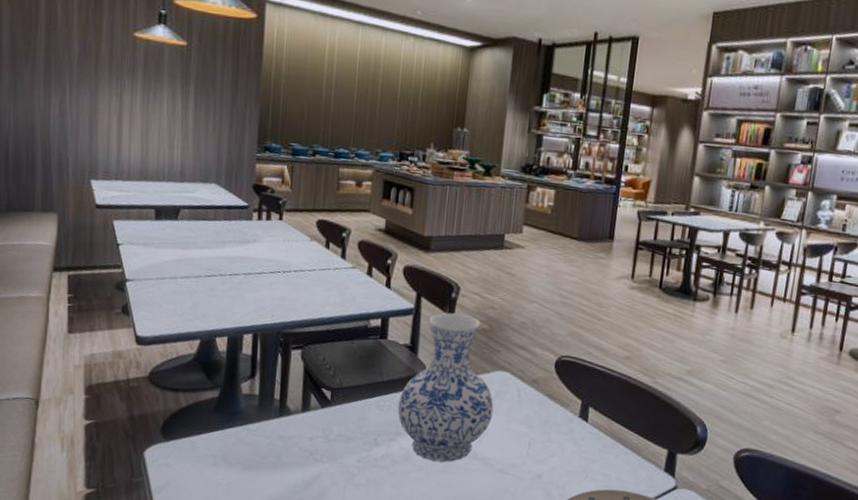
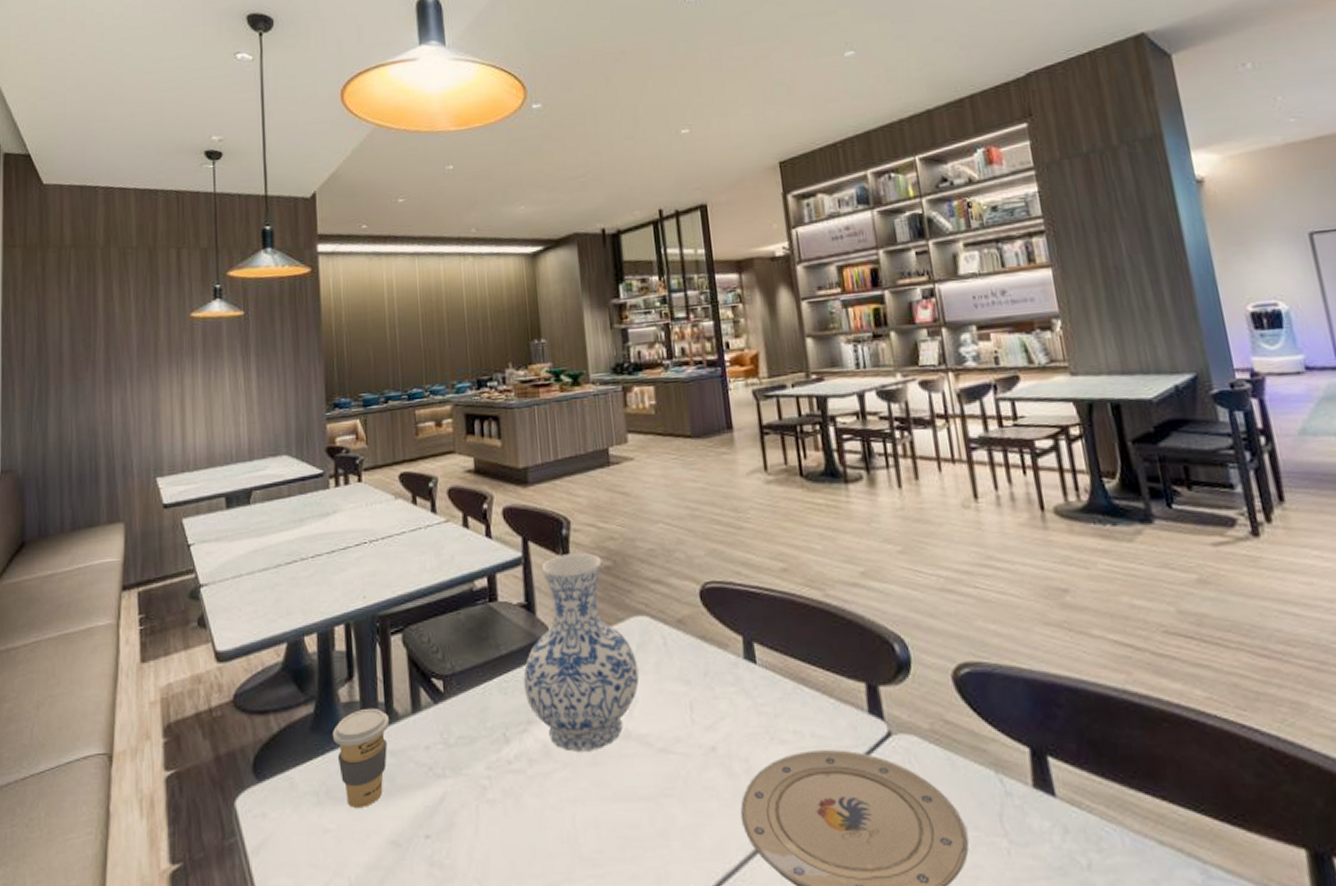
coffee cup: none [232,401,282,473] -> present [332,707,390,808]

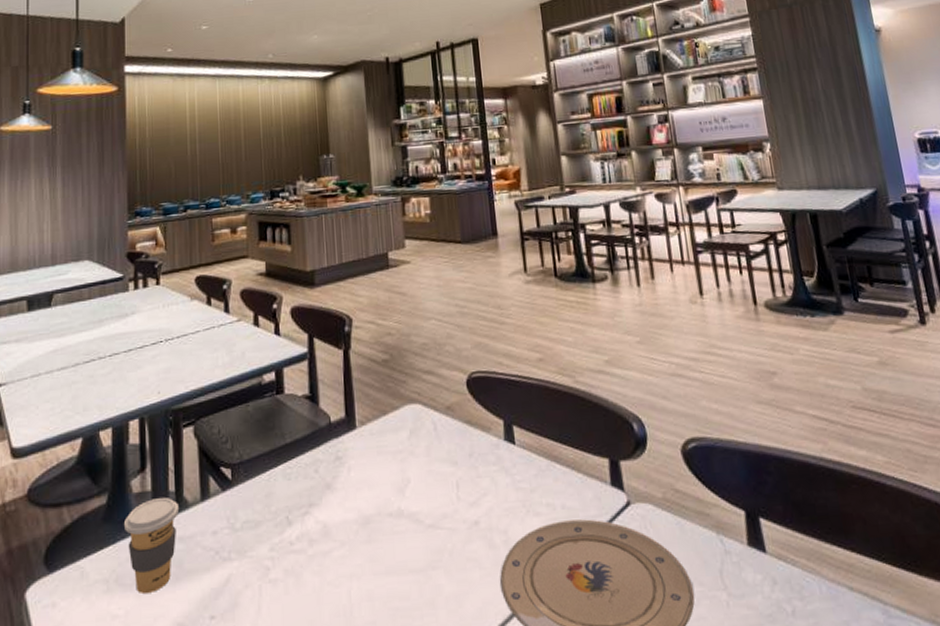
vase: present [523,553,640,752] -> none [306,347,412,531]

